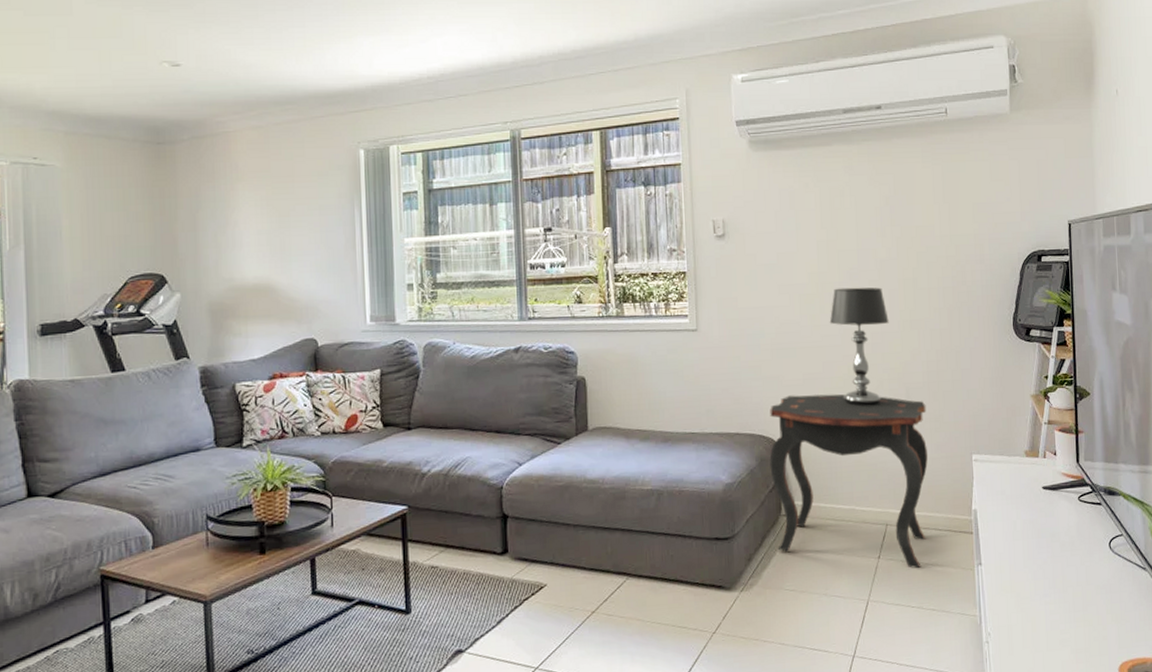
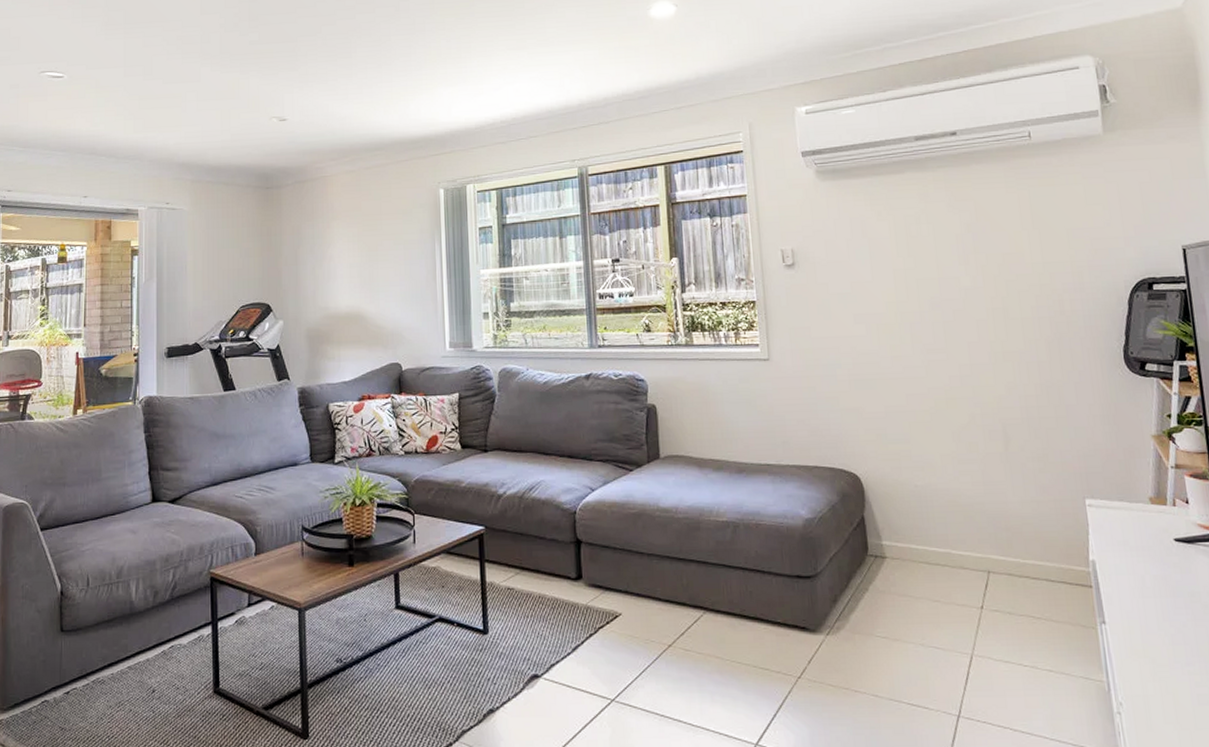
side table: present [769,394,928,569] -> none [850,428,1035,623]
table lamp: present [829,287,889,406] -> none [911,317,978,442]

